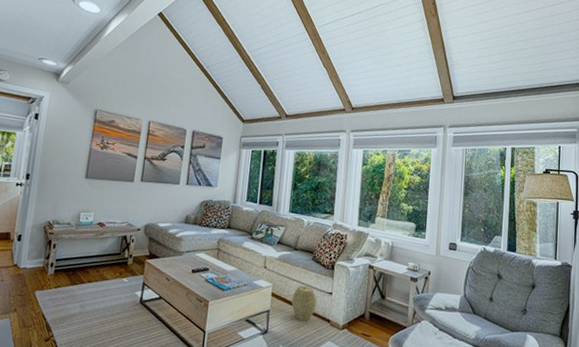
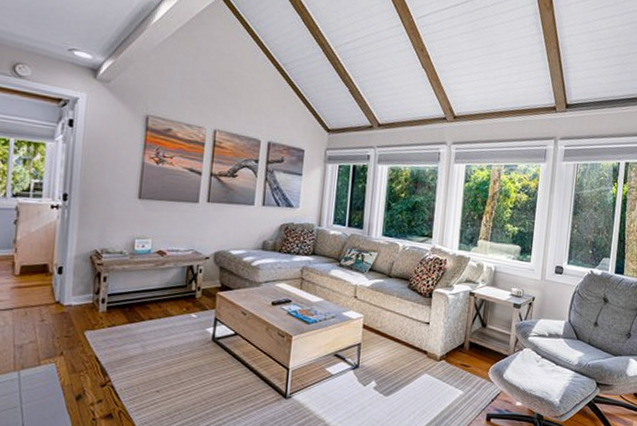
woven basket: present [291,285,317,322] -> none [385,315,413,354]

